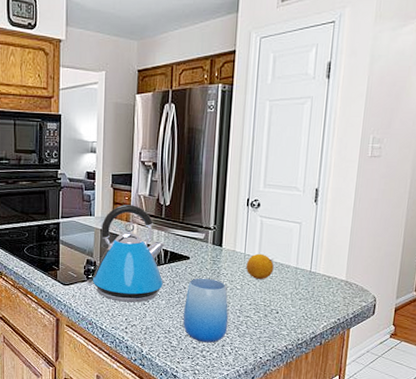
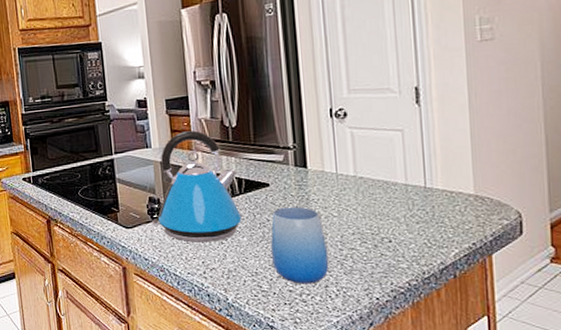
fruit: present [246,253,274,280] -> none [340,171,377,203]

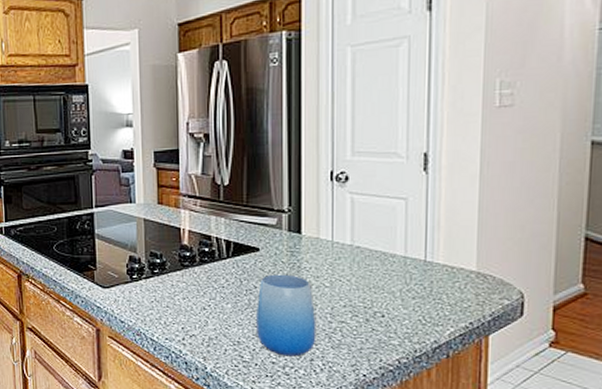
kettle: present [151,130,242,243] -> none [130,187,227,307]

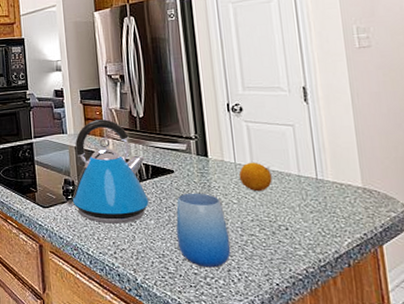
kettle: none [130,187,227,307] -> present [66,119,149,223]
fruit: none [335,240,373,274] -> present [238,162,272,192]

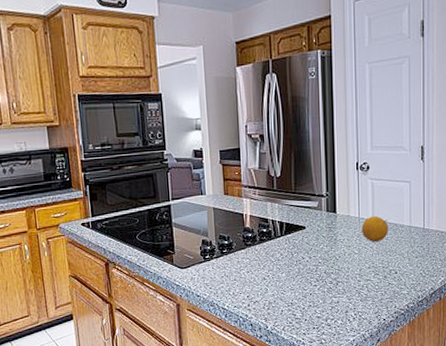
kettle: present [66,119,149,223] -> none [203,179,282,279]
cup: present [176,193,231,268] -> none [304,246,350,311]

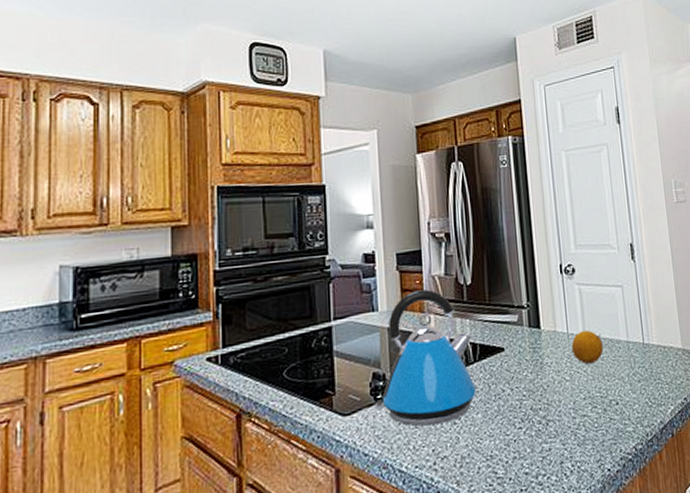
kettle: none [203,179,282,279] -> present [374,289,476,426]

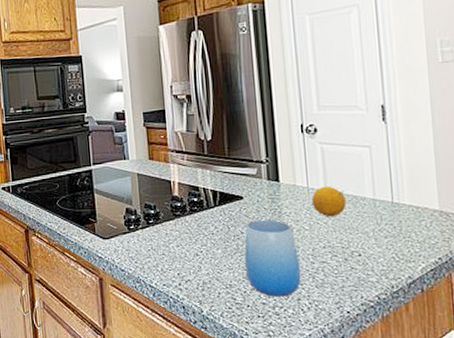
kettle: present [374,289,476,426] -> none [128,143,216,254]
cup: none [506,372,564,464] -> present [244,219,302,297]

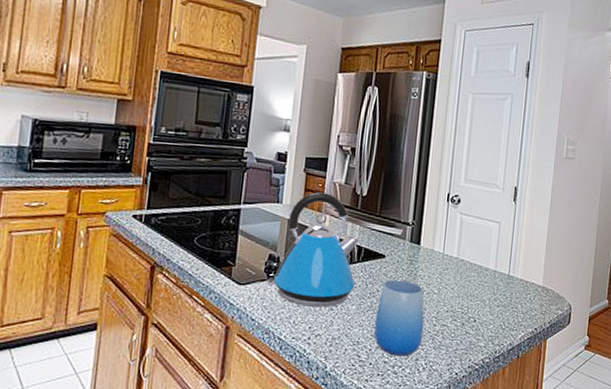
kettle: none [128,143,216,254] -> present [266,192,360,307]
fruit: present [311,186,346,217] -> none [444,254,473,284]

